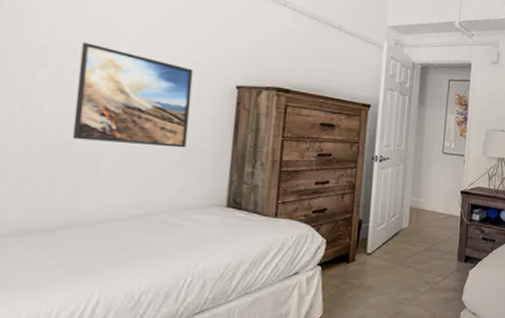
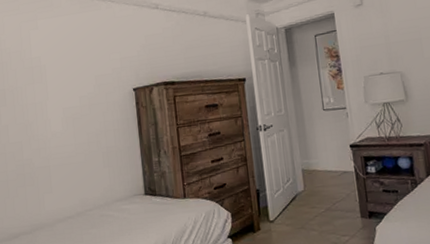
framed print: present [72,42,194,148] -> none [24,80,106,158]

